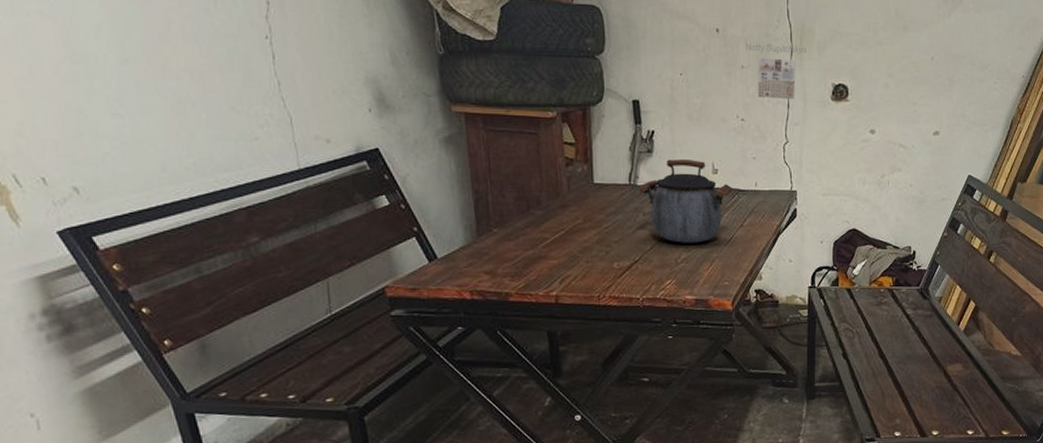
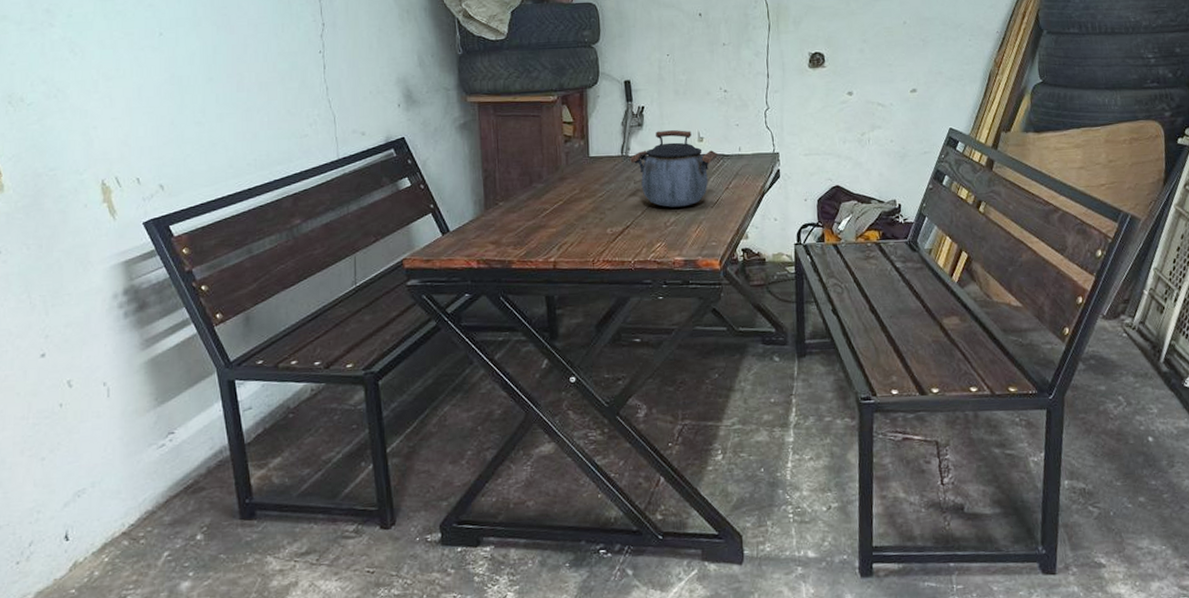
calendar: present [746,42,806,100] -> none [726,22,783,71]

